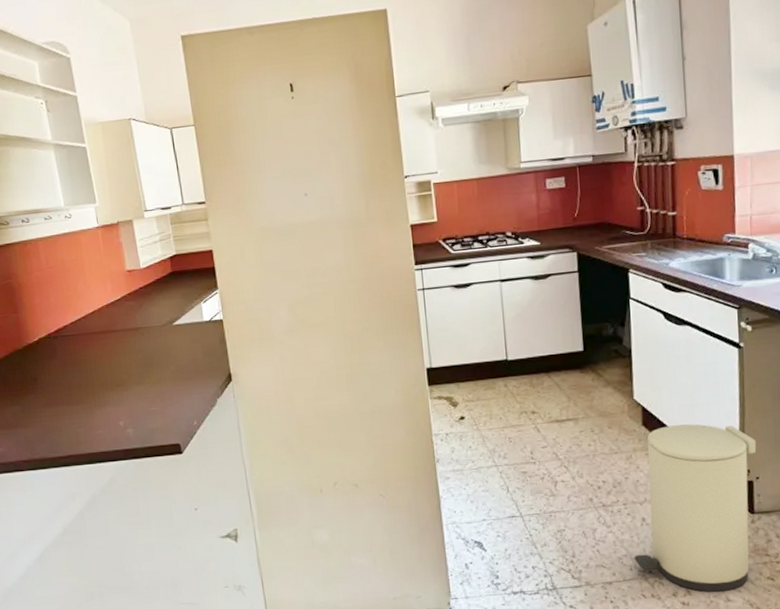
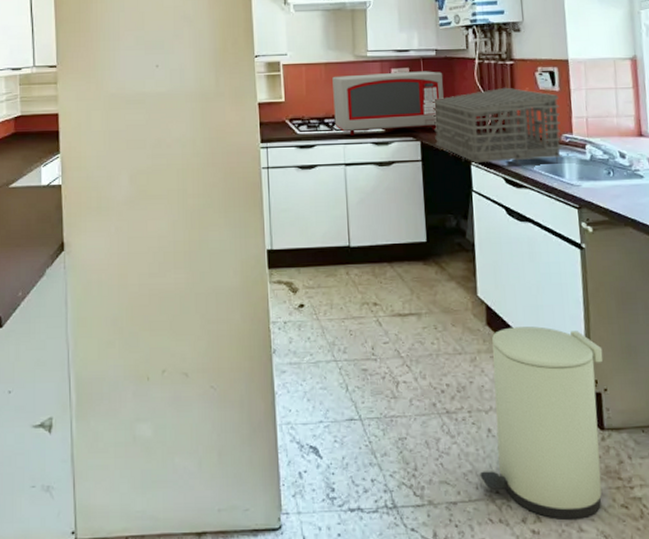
microwave: none [485,178,601,251] -> present [332,71,444,136]
dish rack: none [589,189,724,276] -> present [432,87,562,169]

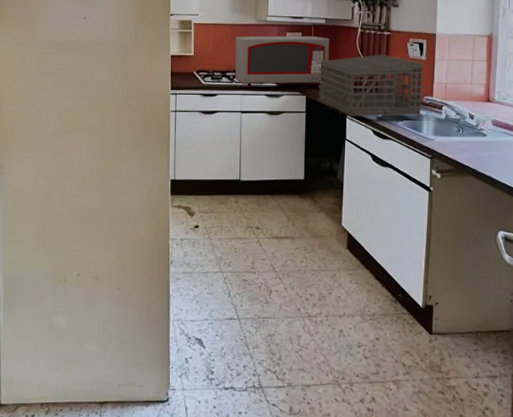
pedal bin: present [480,326,604,520] -> none [330,251,438,401]

